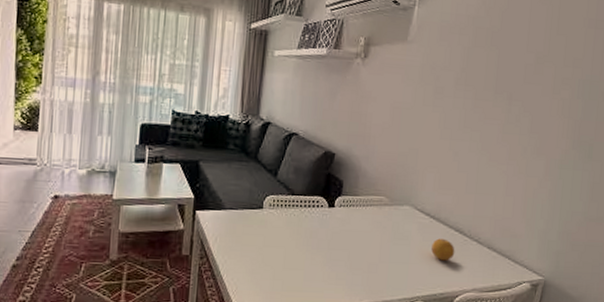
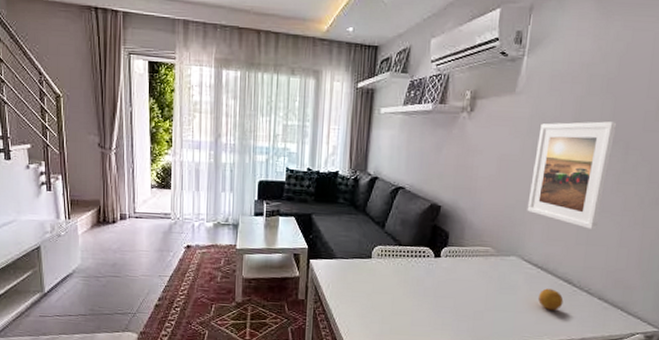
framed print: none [419,72,501,178] -> present [527,121,617,229]

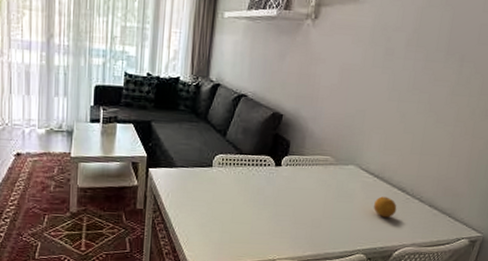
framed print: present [527,121,617,229] -> none [366,33,455,139]

